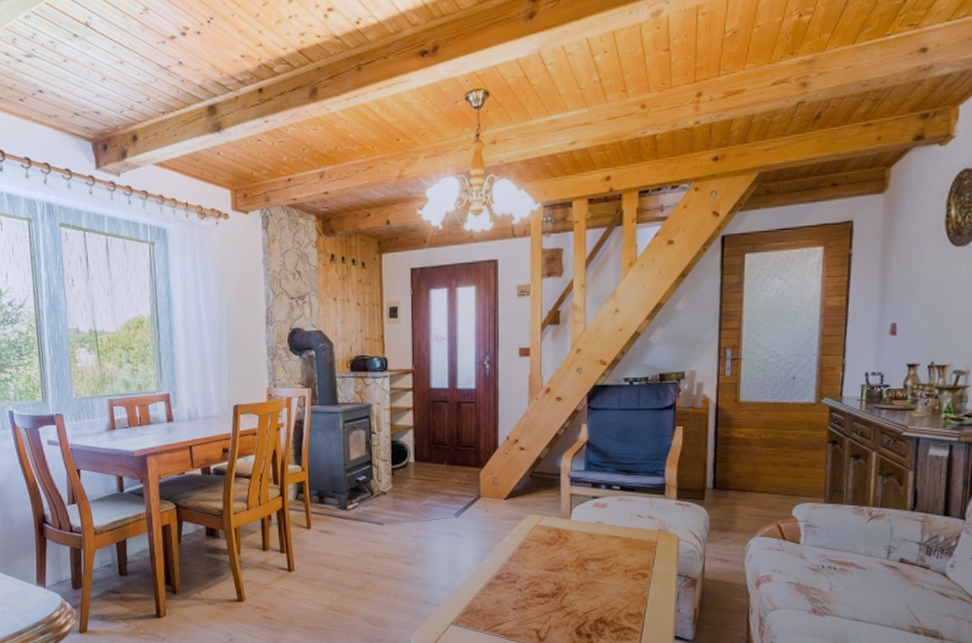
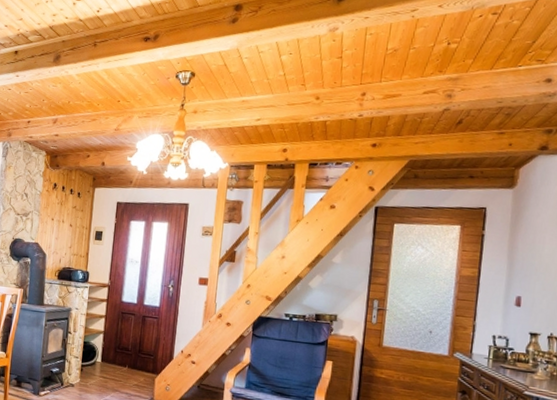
candle: present [677,366,704,409] -> none [329,311,353,348]

